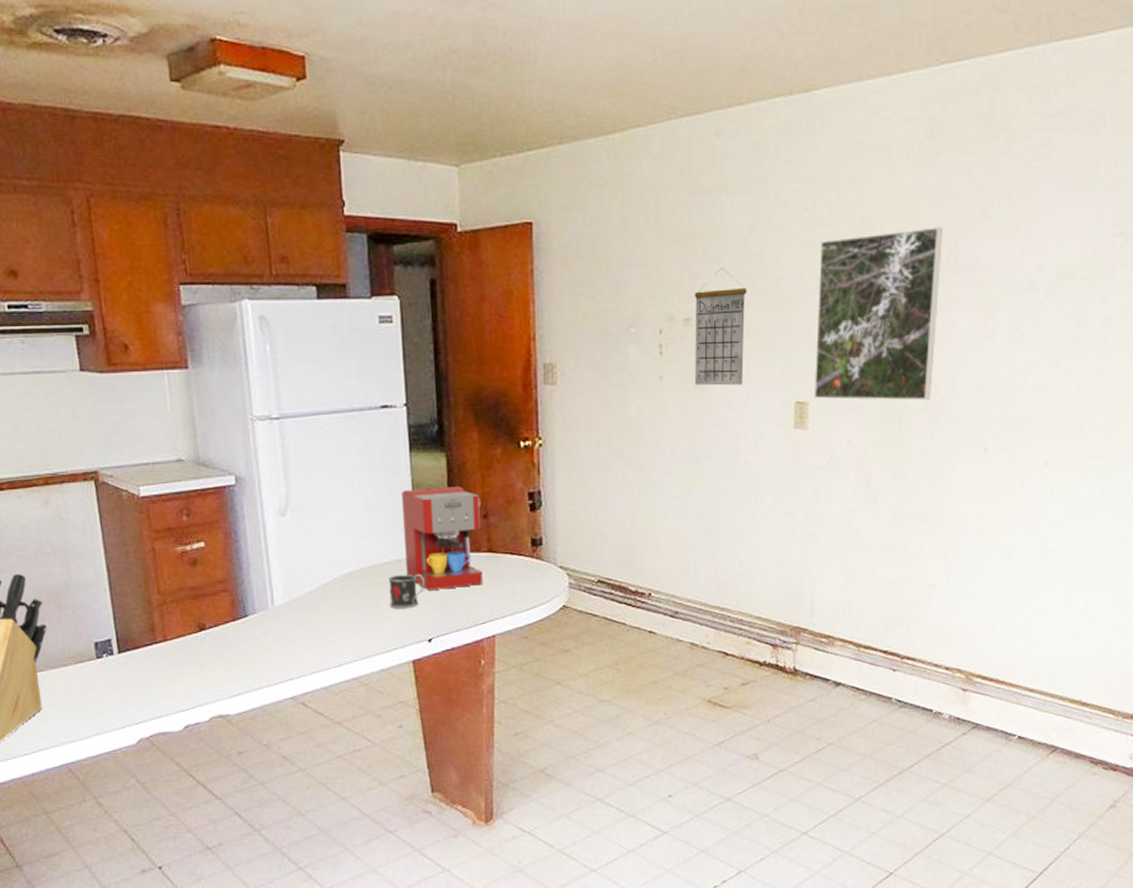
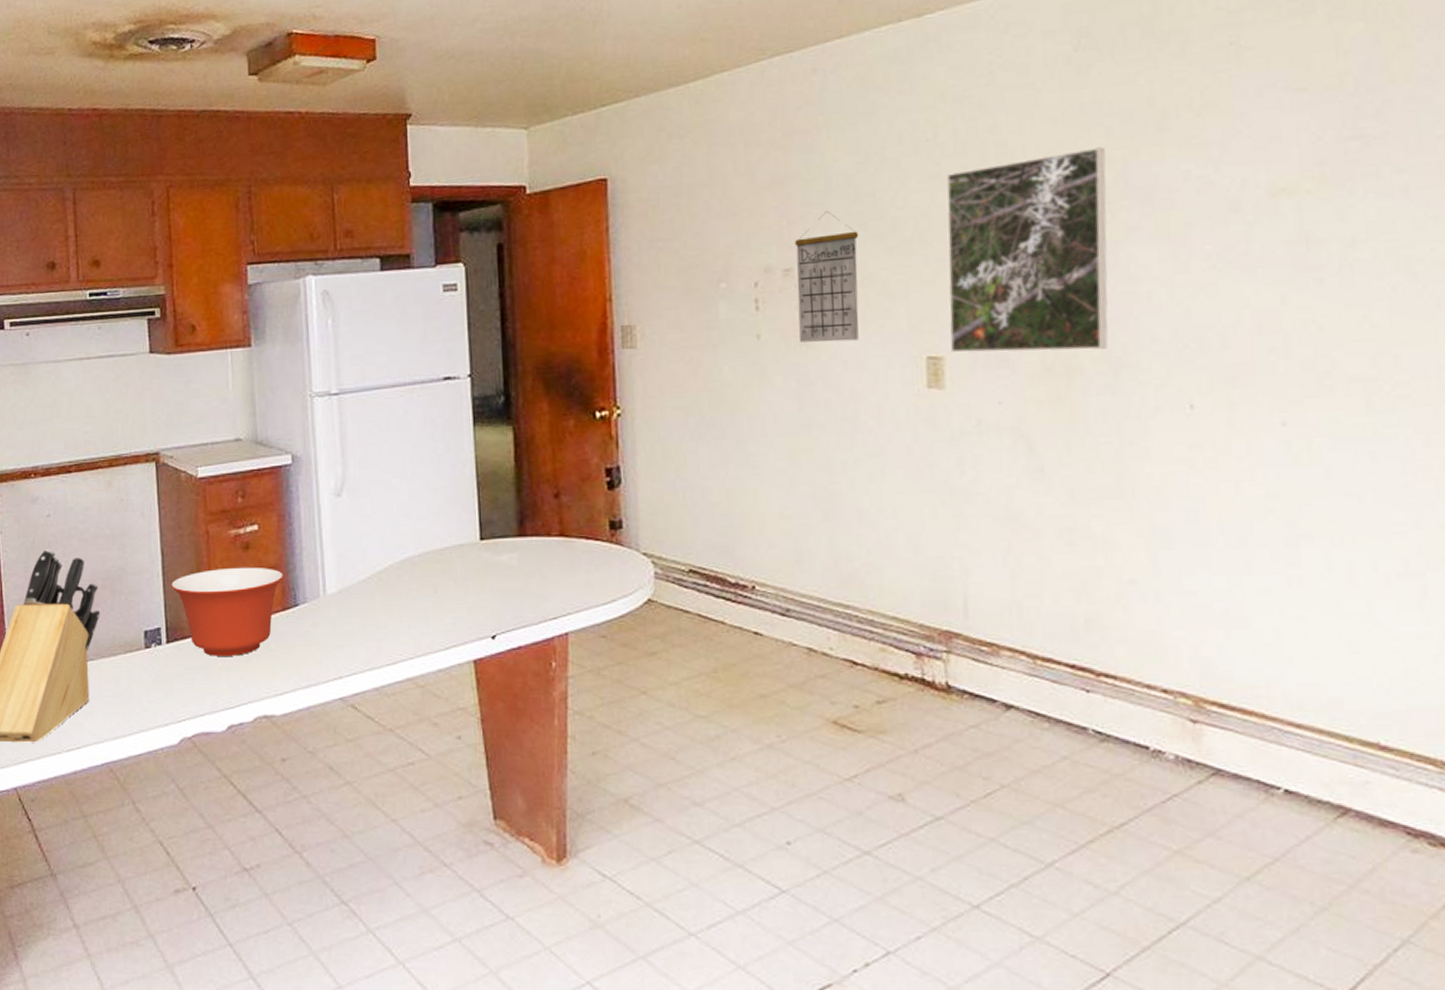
mixing bowl: none [119,581,232,664] -> present [171,567,284,656]
mug: present [388,573,426,609] -> none [449,560,489,600]
coffee maker: present [402,486,483,590] -> none [464,463,554,579]

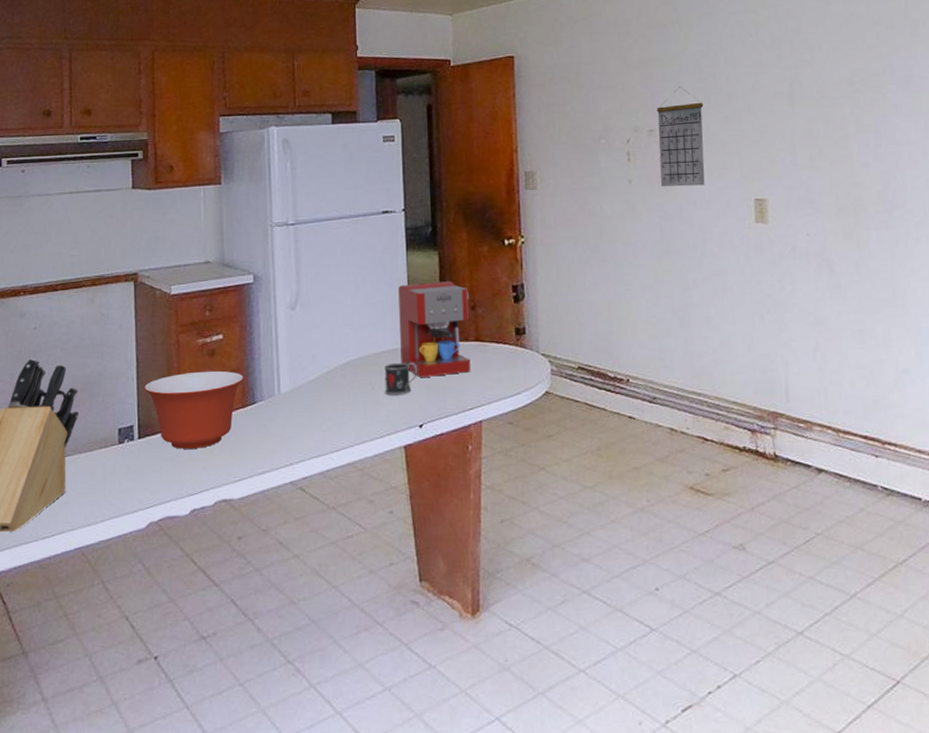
mug: none [449,560,489,600] -> present [384,362,418,396]
coffee maker: none [464,463,554,579] -> present [398,281,471,377]
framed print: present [946,147,1109,354] -> none [766,45,883,197]

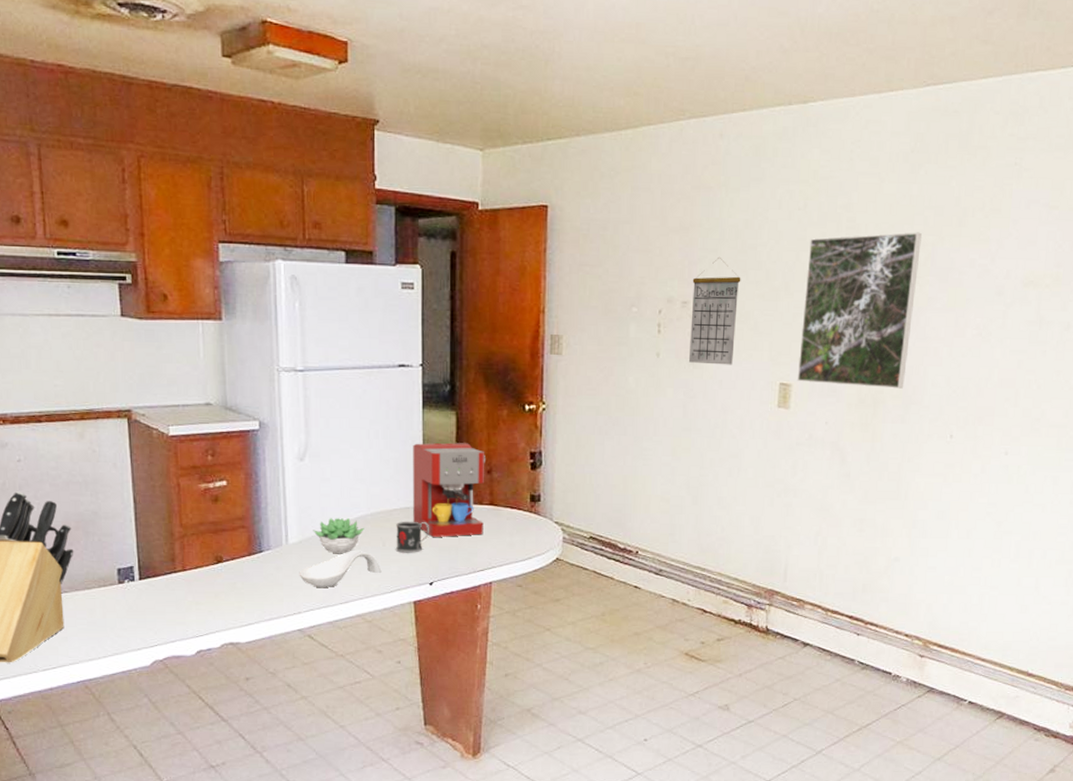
mixing bowl: present [144,370,244,449] -> none [144,516,250,593]
spoon rest: none [291,396,370,436] -> present [299,551,381,587]
succulent plant: none [304,364,354,401] -> present [313,518,364,554]
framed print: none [766,45,883,197] -> present [797,232,922,389]

